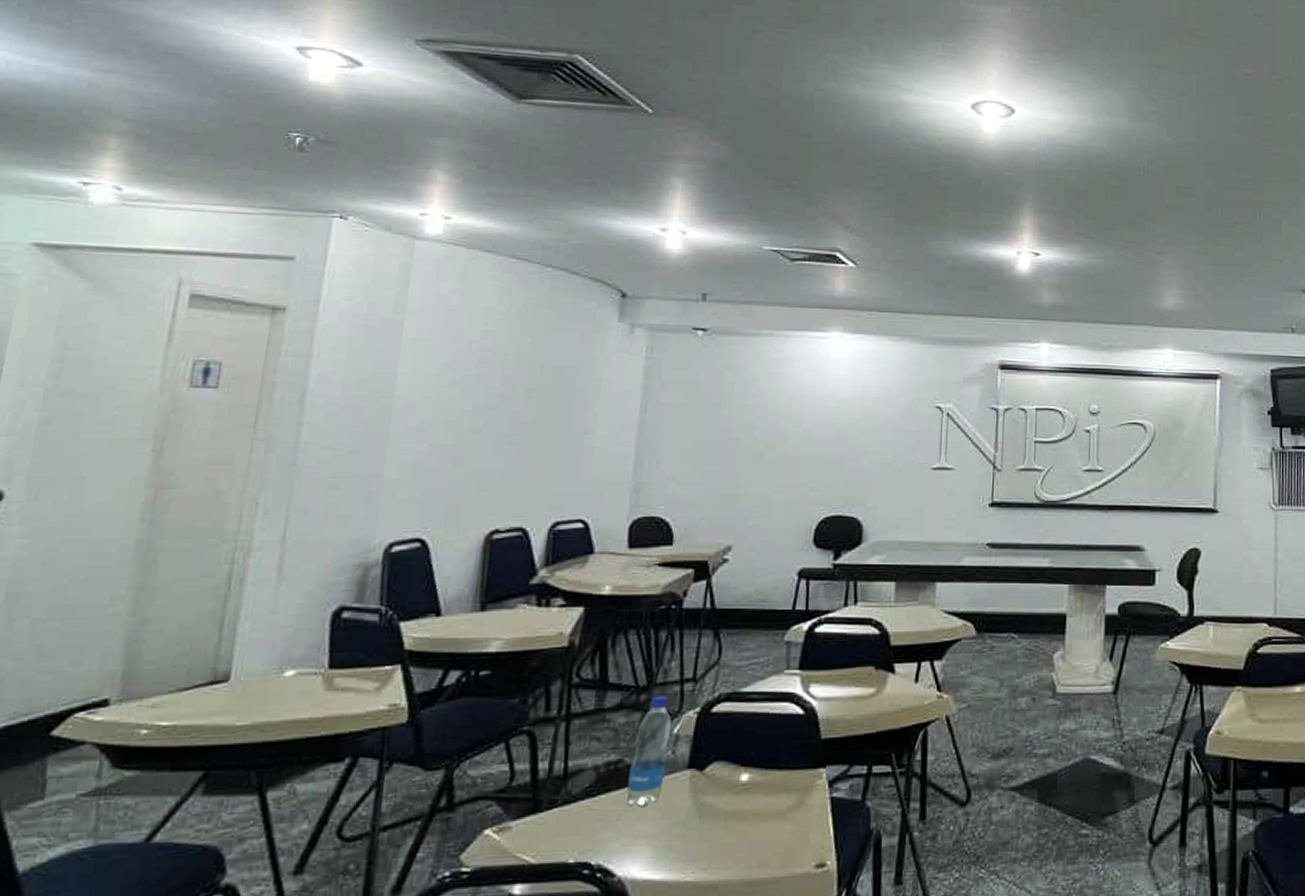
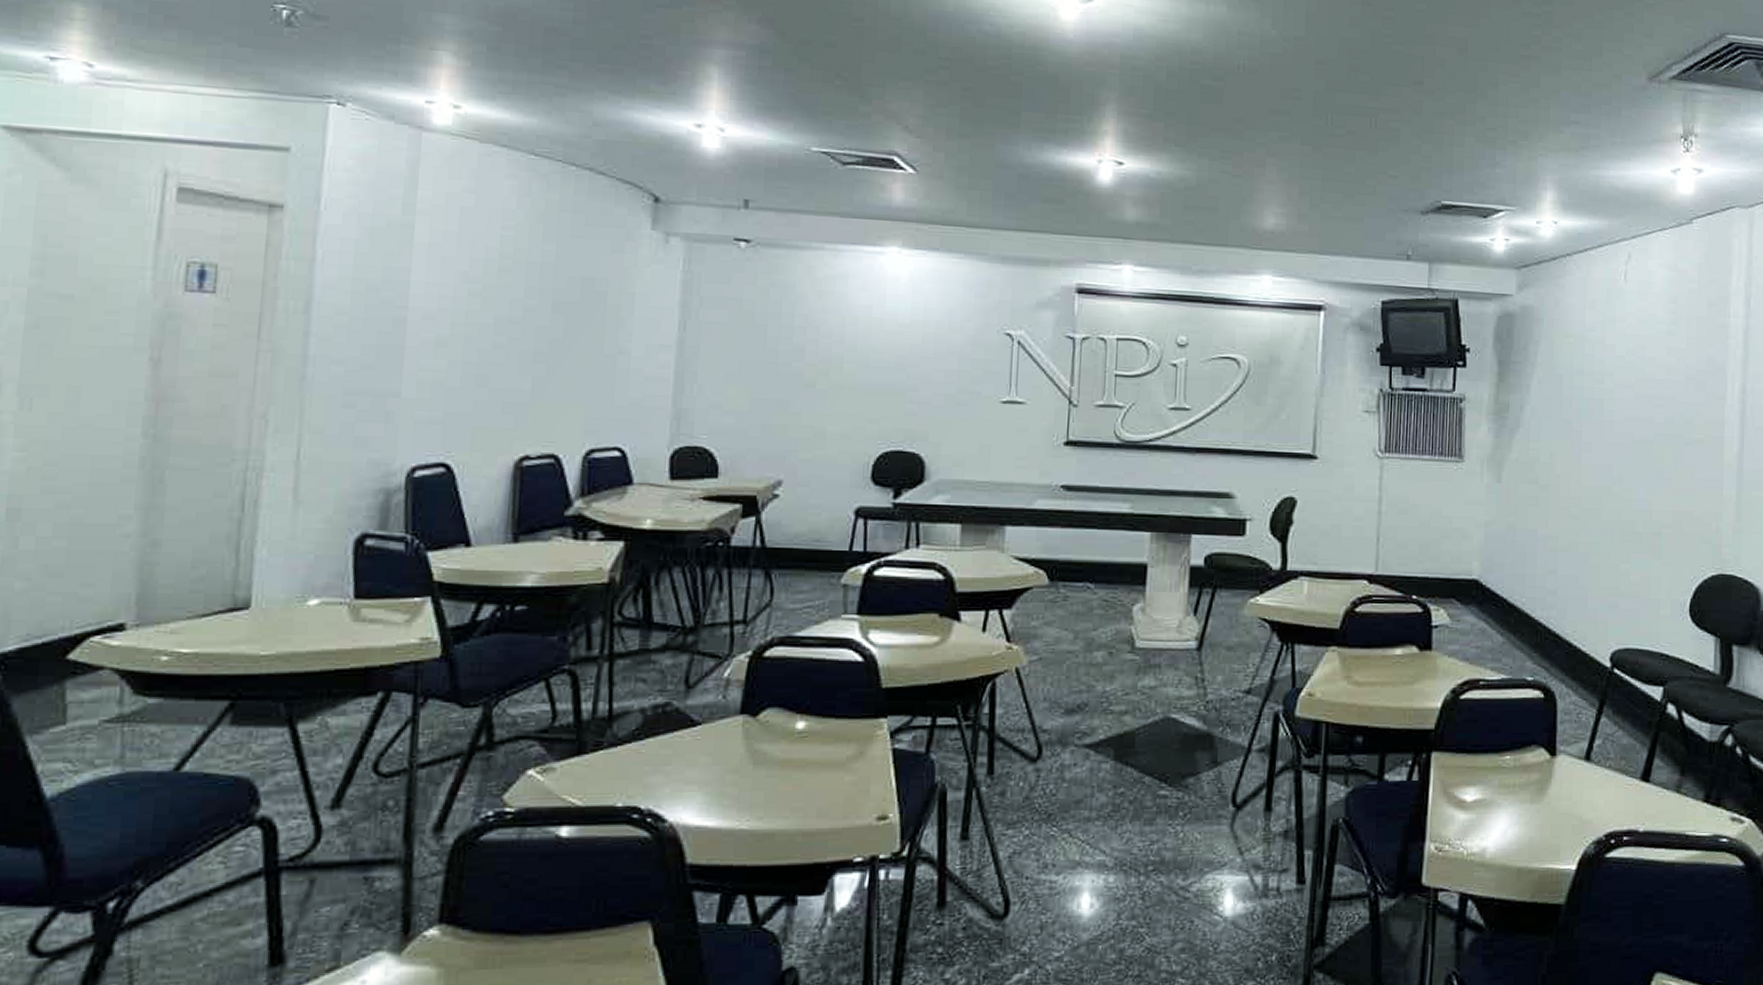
bottle: present [626,695,672,807] -> none [675,637,722,752]

